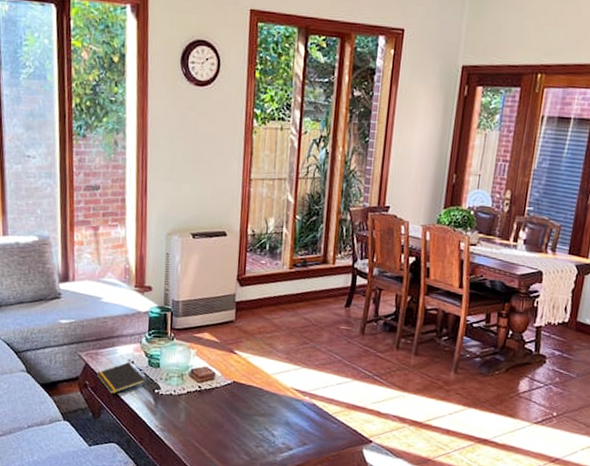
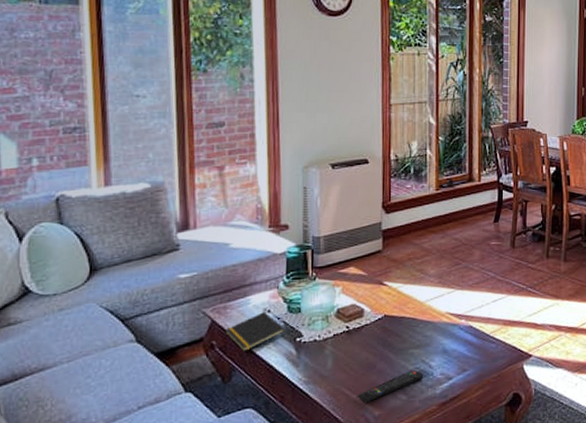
remote control: none [206,436,266,457] -> present [358,370,424,403]

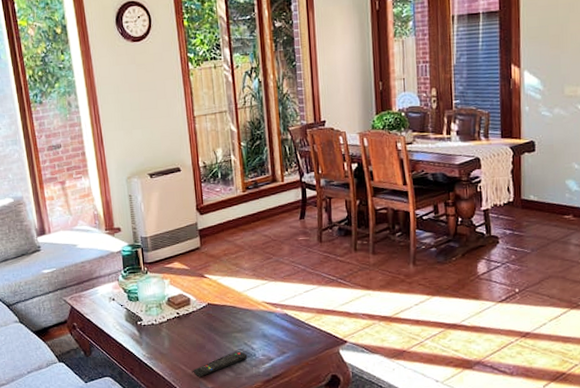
notepad: present [225,312,285,351] -> none [82,300,128,332]

